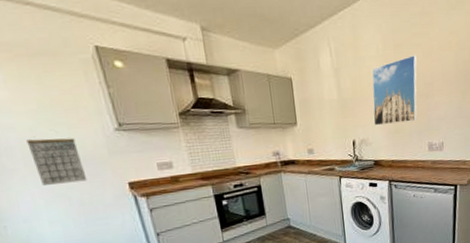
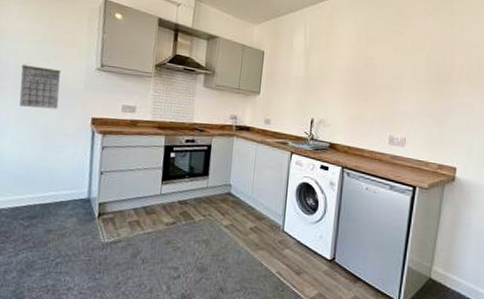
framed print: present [371,55,417,126] -> none [335,50,388,112]

